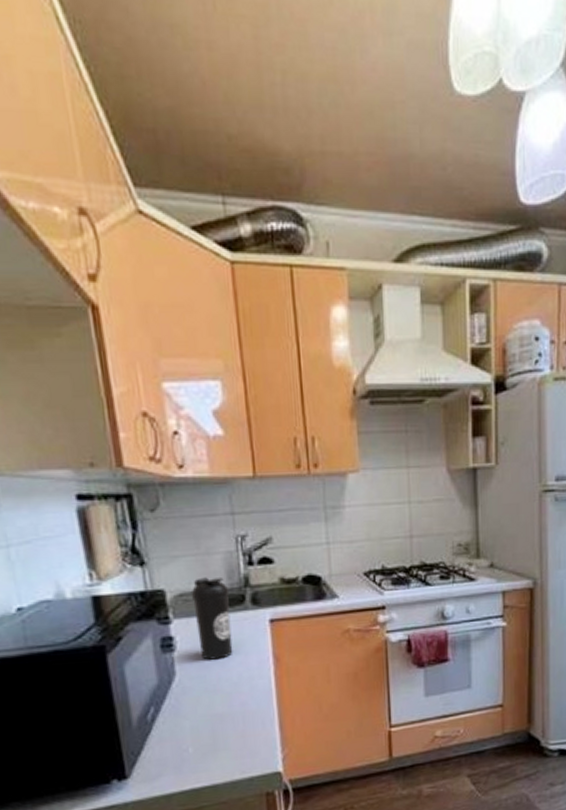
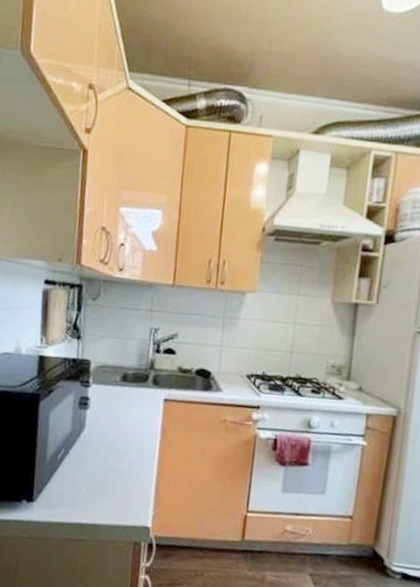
water bottle: present [190,577,233,660] -> none [107,356,138,423]

